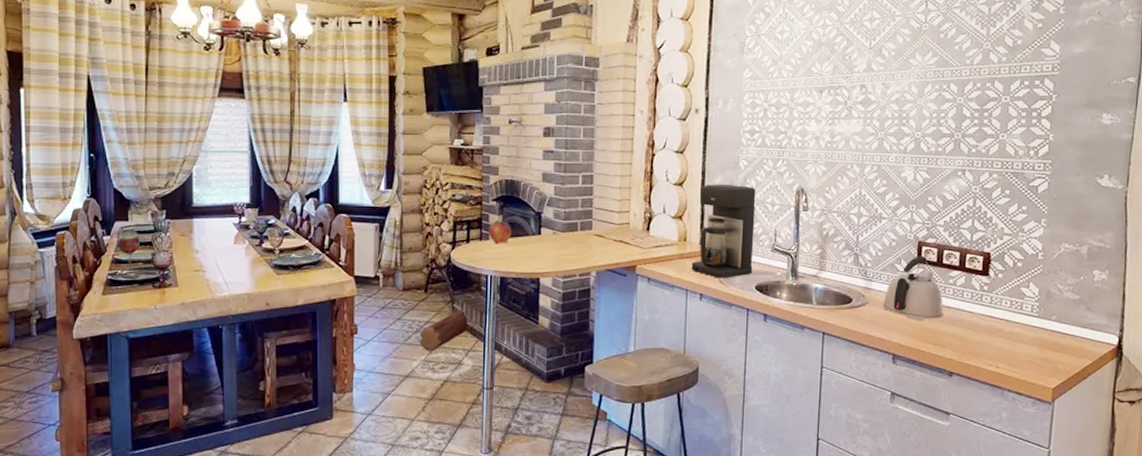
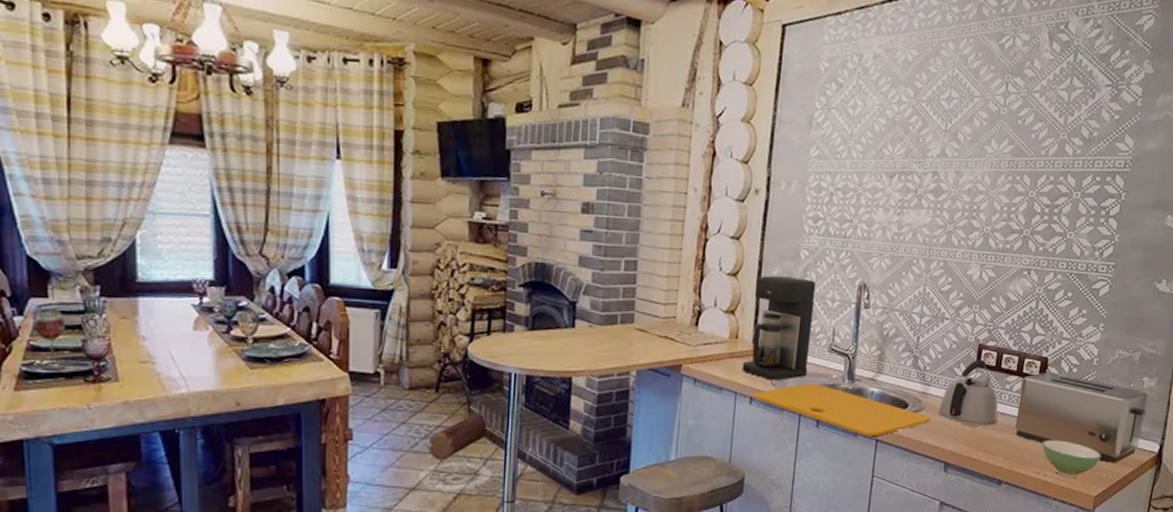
fruit: present [488,221,512,243] -> none [513,310,542,337]
cutting board: none [702,280,875,330] -> present [752,383,931,437]
toaster: none [962,266,1100,355] -> present [1015,371,1148,463]
bowl: none [990,332,1056,370] -> present [1041,440,1102,478]

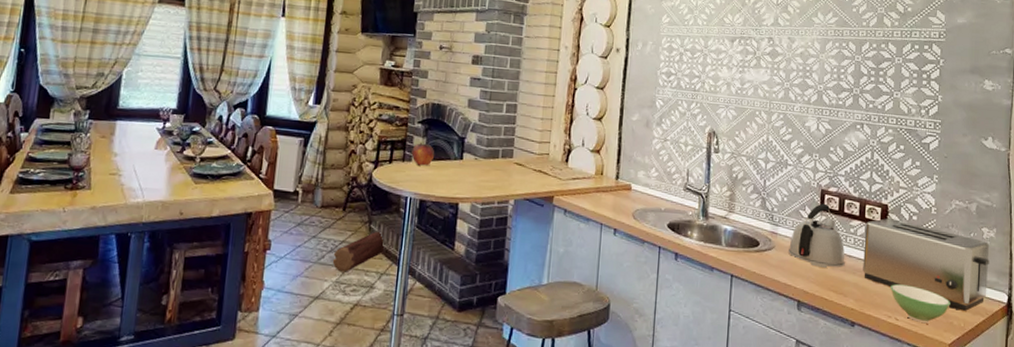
wineglass: present [34,308,67,371] -> none [33,127,59,178]
fruit: none [513,310,542,337] -> present [411,143,435,166]
coffee maker: present [742,275,816,381] -> none [607,121,671,215]
cutting board: present [752,383,931,437] -> none [616,218,781,272]

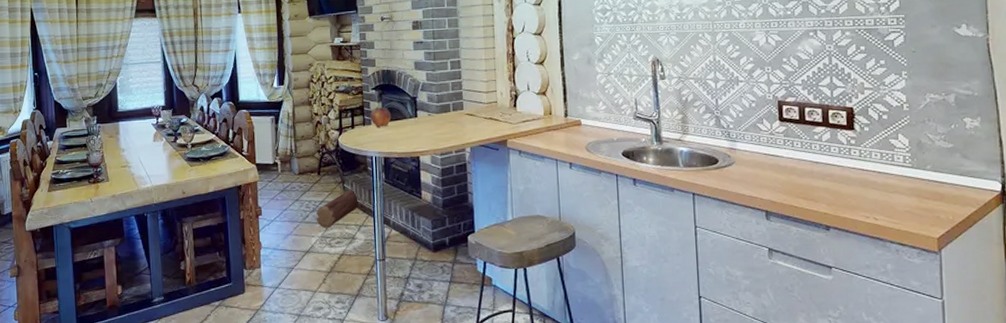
kettle: present [789,203,845,269] -> none [750,114,812,178]
toaster: present [863,217,989,311] -> none [830,120,977,204]
bowl: present [889,284,951,324] -> none [864,184,935,220]

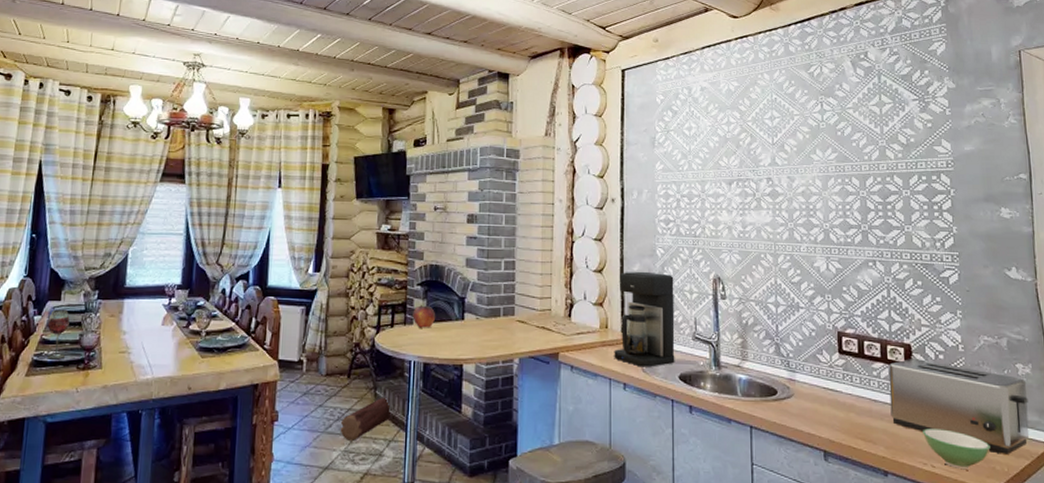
wineglass: none [59,134,78,177] -> present [47,309,70,360]
coffee maker: none [558,59,618,147] -> present [614,271,675,367]
toaster: none [830,120,977,204] -> present [888,357,1030,454]
bowl: none [864,184,935,220] -> present [922,429,990,470]

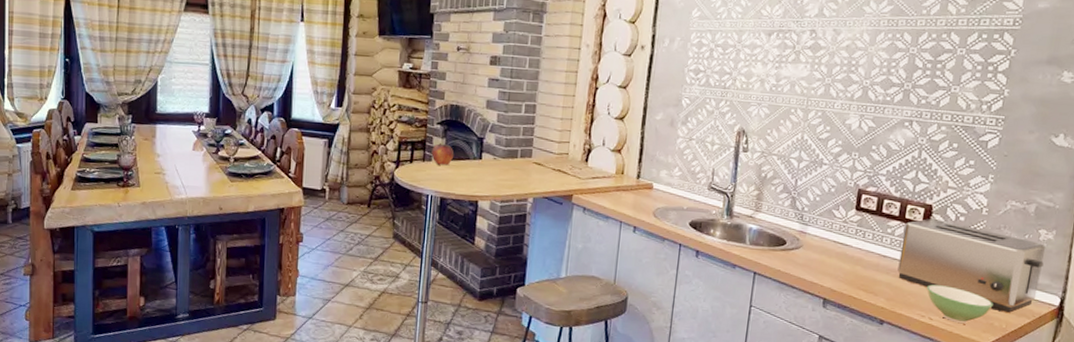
wineglass: present [47,309,70,360] -> none [87,130,107,177]
decorative log: present [340,397,393,441] -> none [360,226,410,263]
coffee maker: present [614,271,675,367] -> none [627,120,697,213]

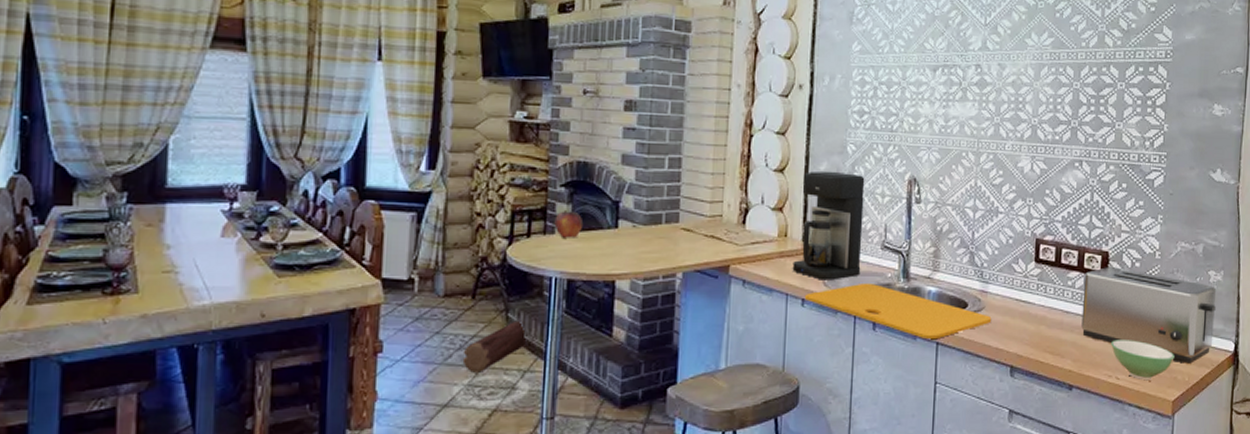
decorative log: none [360,226,410,263] -> present [462,320,529,373]
coffee maker: none [627,120,697,213] -> present [792,171,865,281]
cutting board: none [636,217,809,270] -> present [804,282,992,340]

